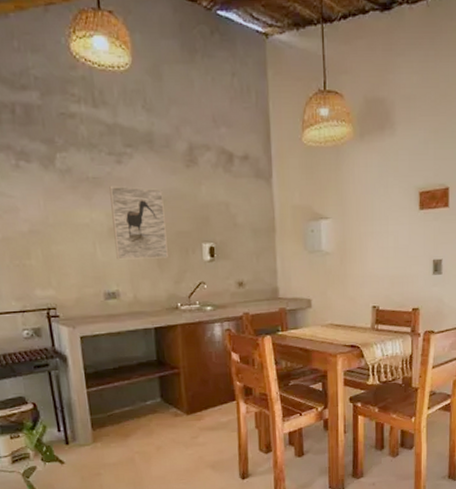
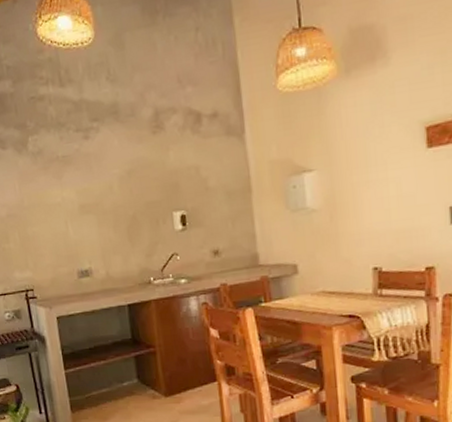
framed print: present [109,185,168,260] -> none [78,160,139,237]

